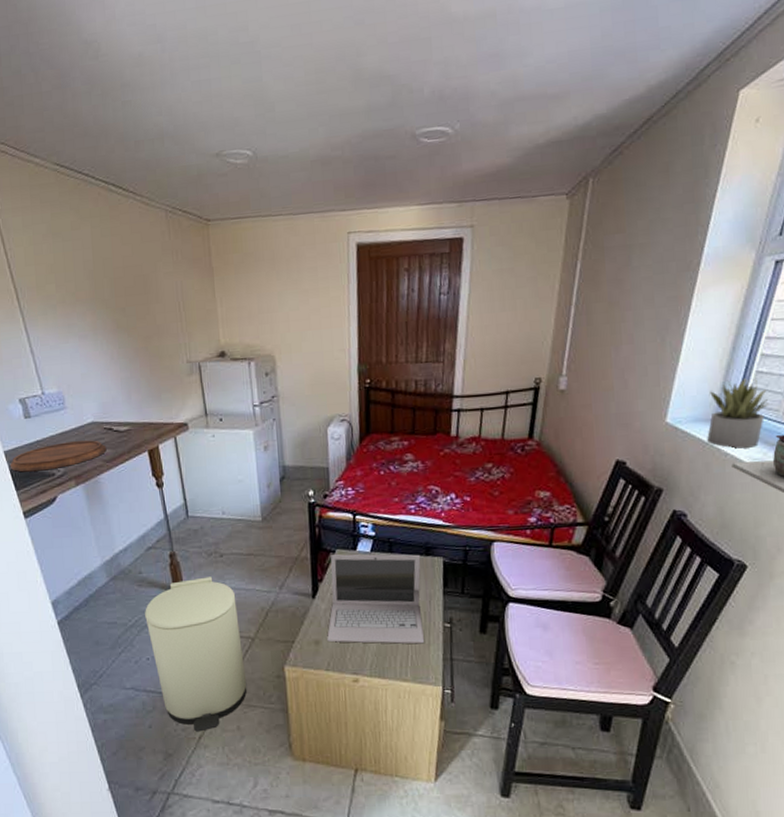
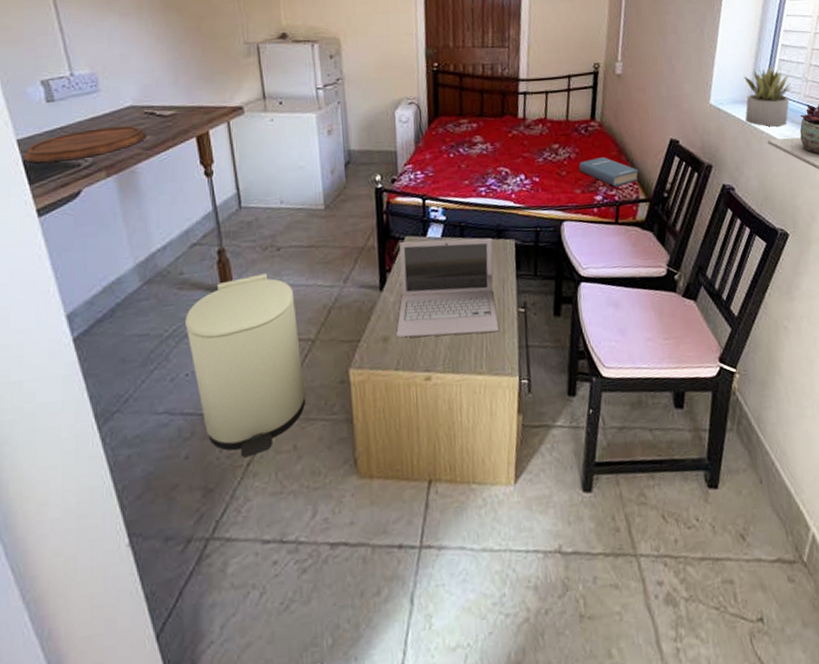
hardback book: none [512,478,578,509] -> present [578,157,639,187]

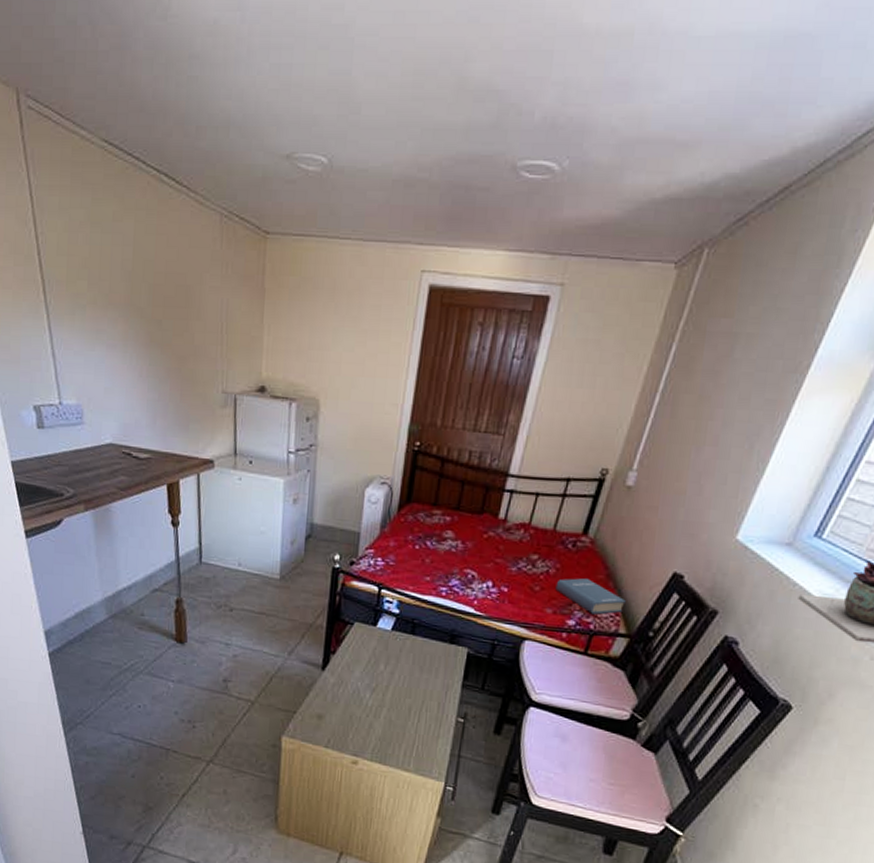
cutting board: present [23,125,147,163] -> none [16,461,123,489]
pedal bin: present [185,273,306,458] -> none [142,630,241,790]
laptop: present [395,237,500,339] -> none [330,627,444,736]
succulent plant: present [744,64,792,127] -> none [776,502,855,581]

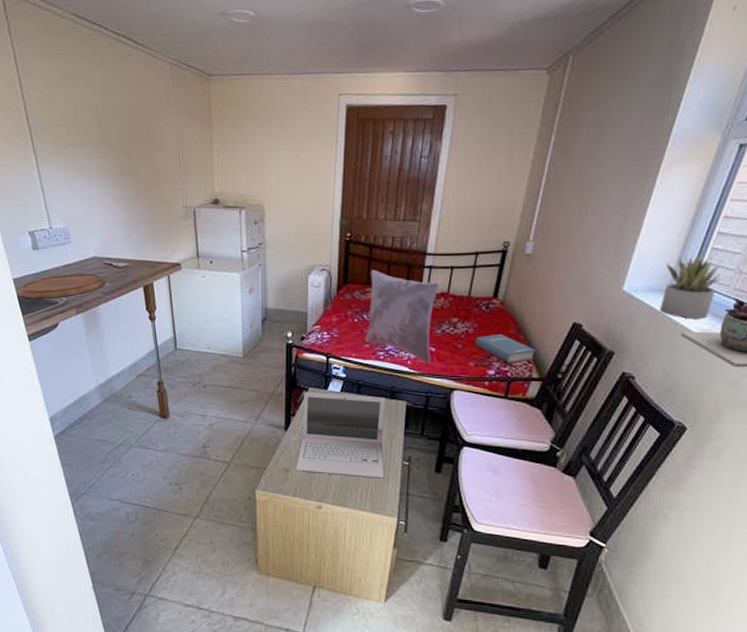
cutting board: none [16,461,123,489] -> present [17,273,106,299]
laptop: none [330,627,444,736] -> present [295,392,386,479]
pillow: none [425,488,520,607] -> present [365,269,439,365]
succulent plant: none [776,502,855,581] -> present [659,253,721,319]

